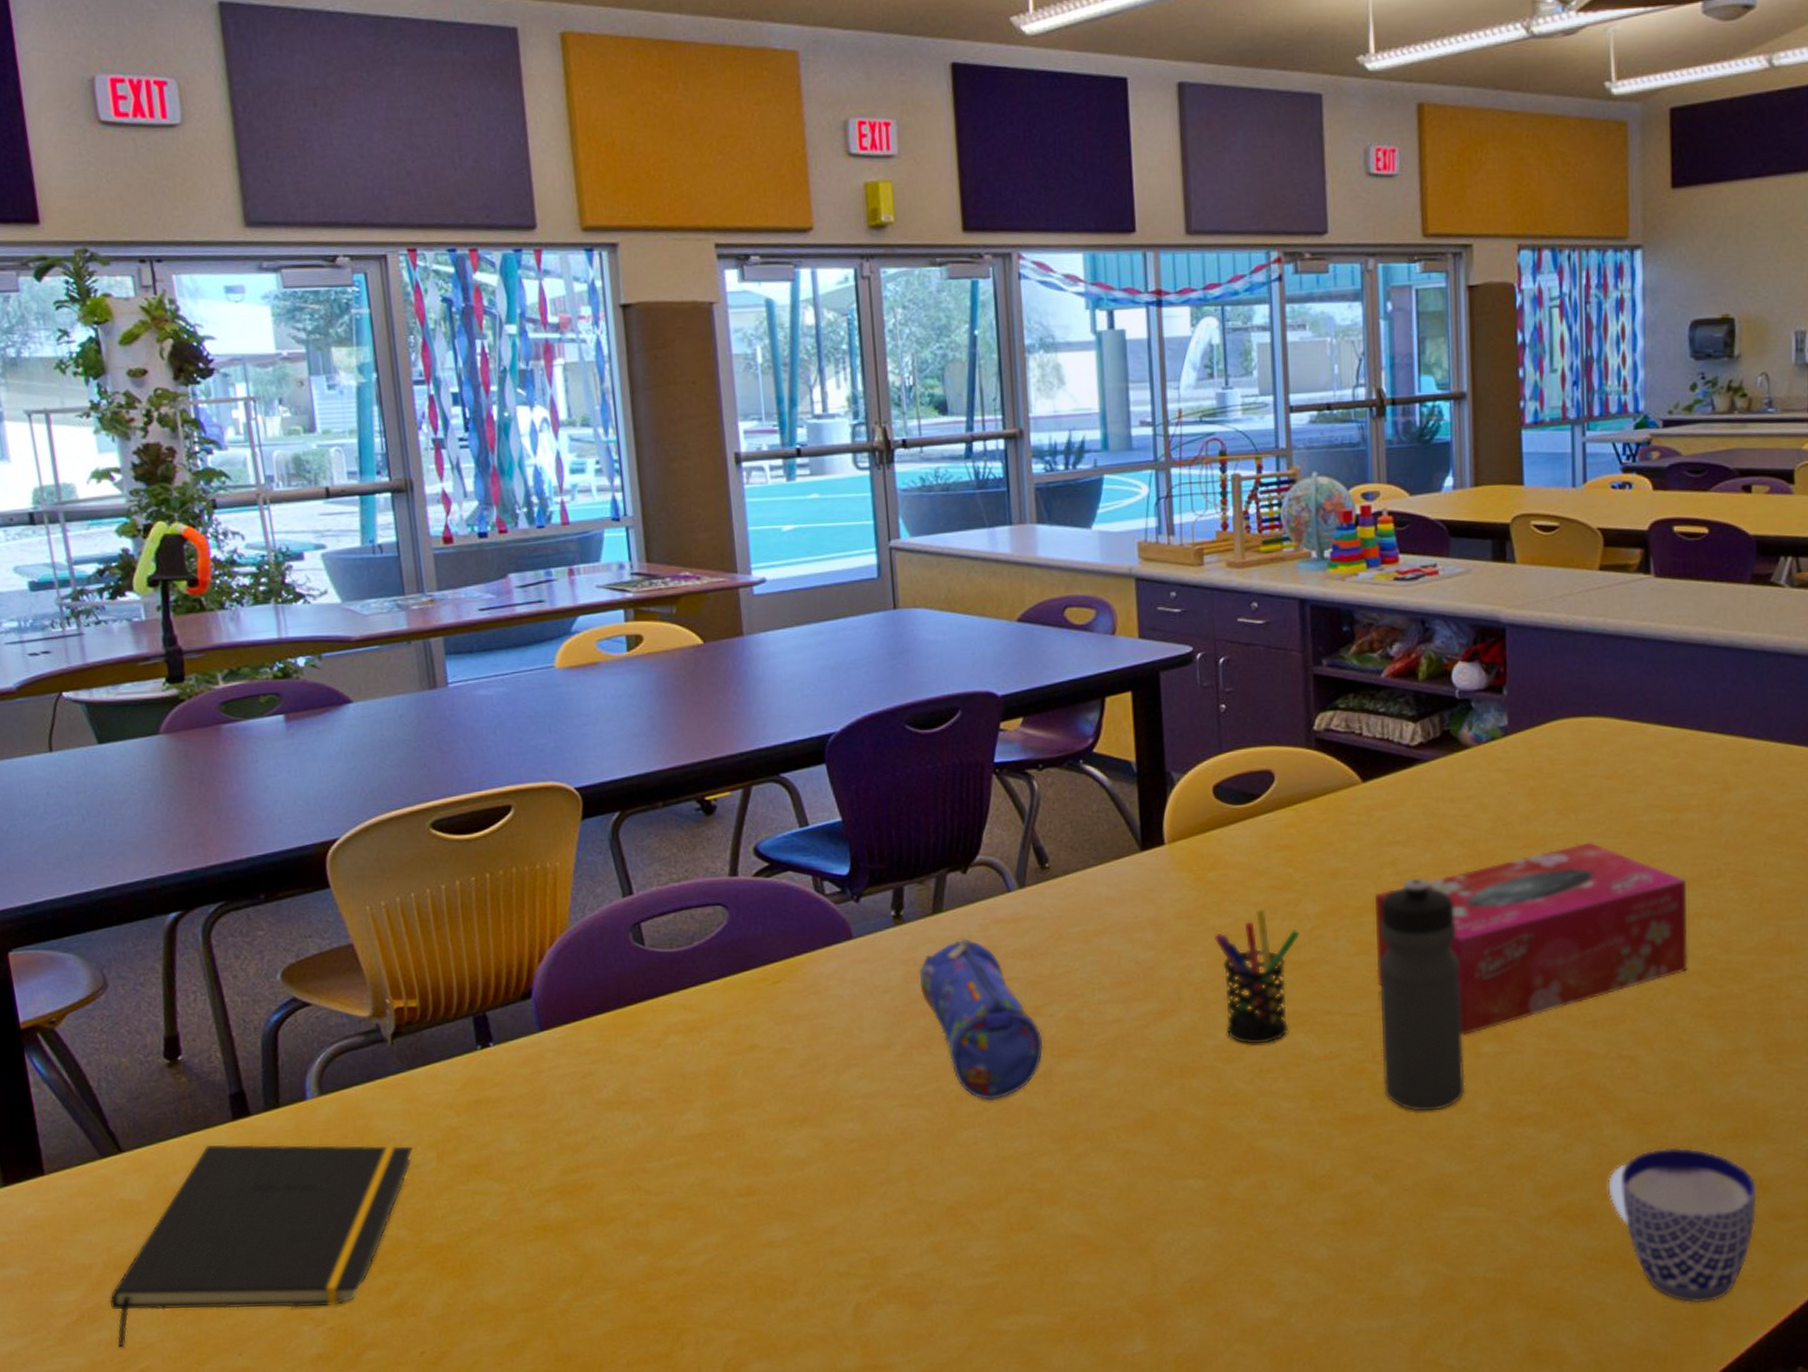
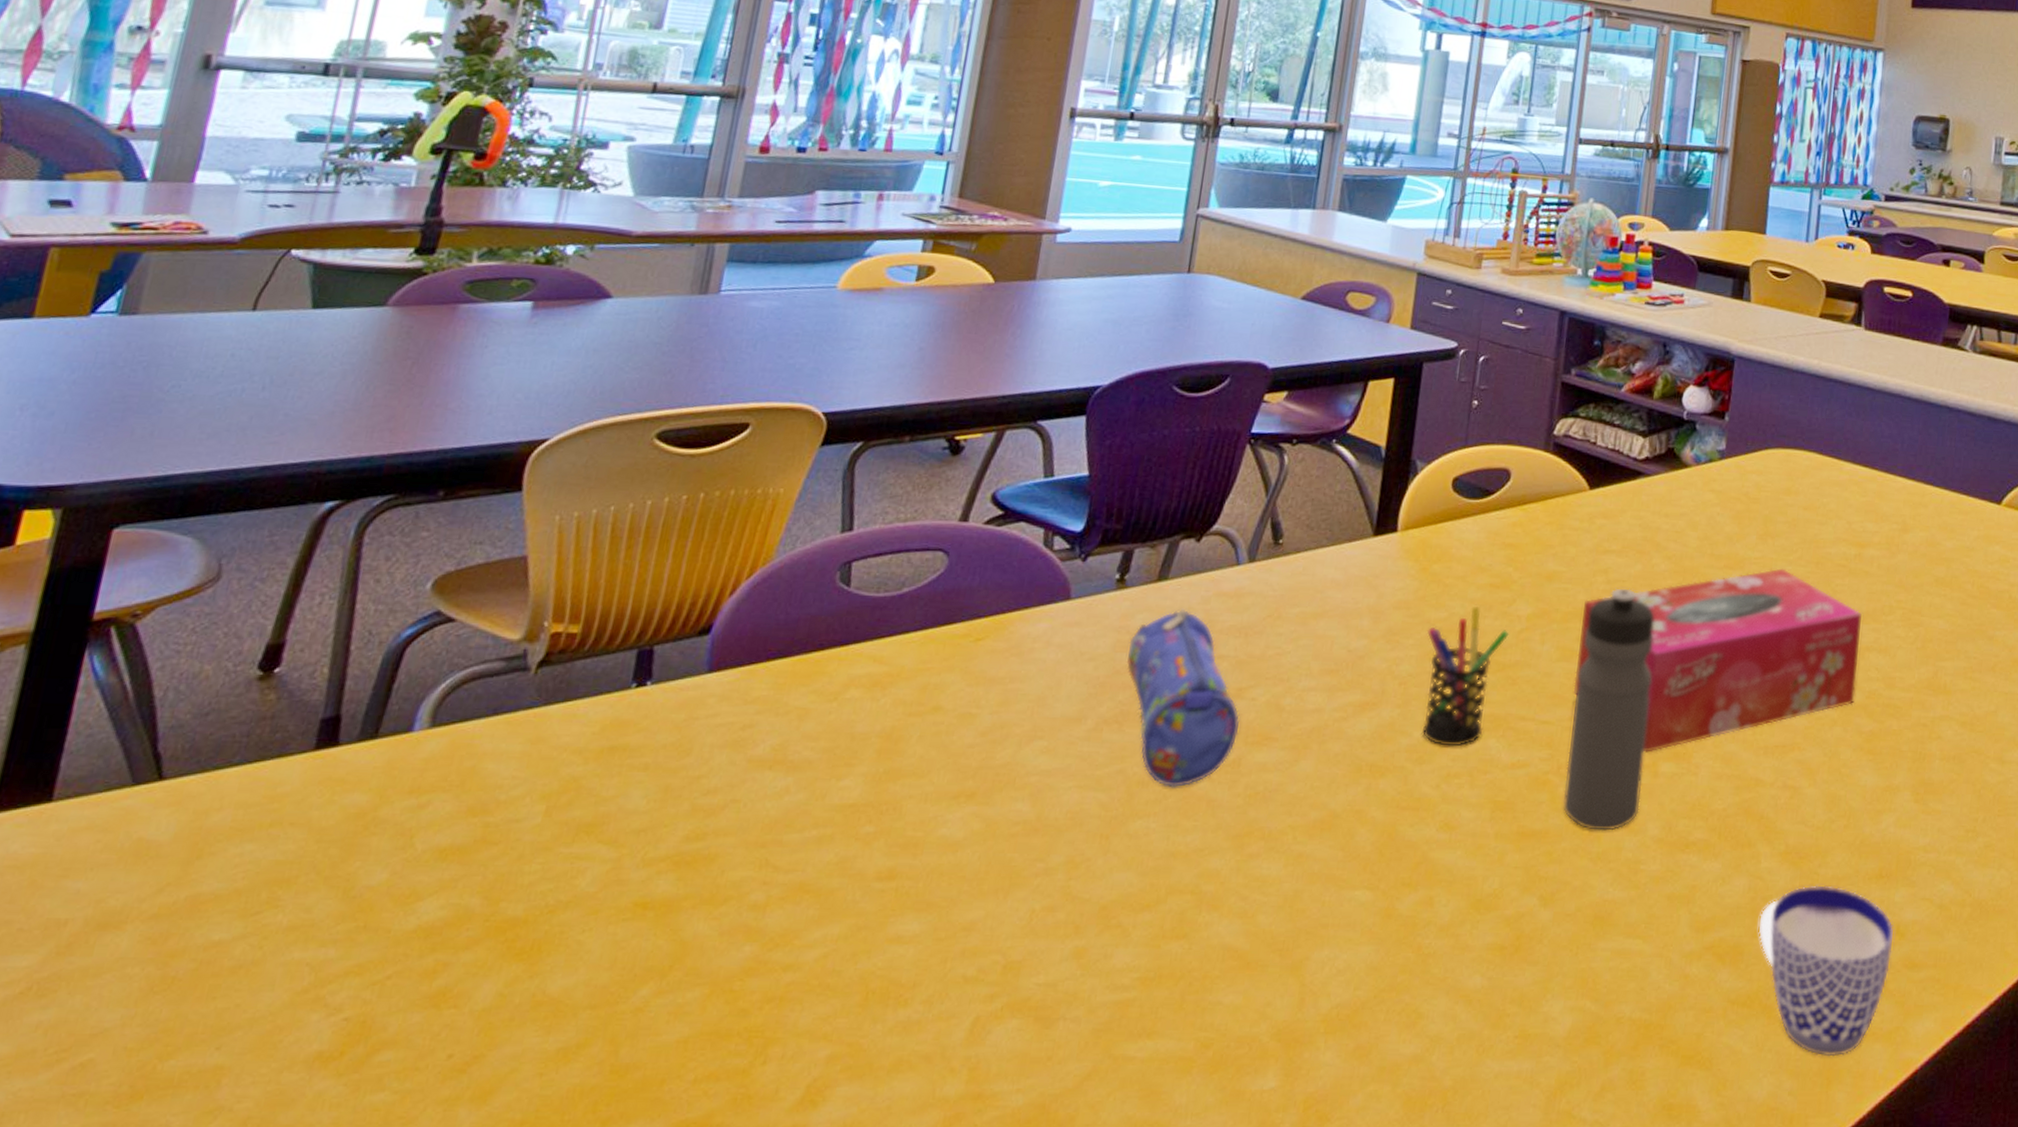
notepad: present [109,1144,413,1347] -> none [62,777,520,1032]

